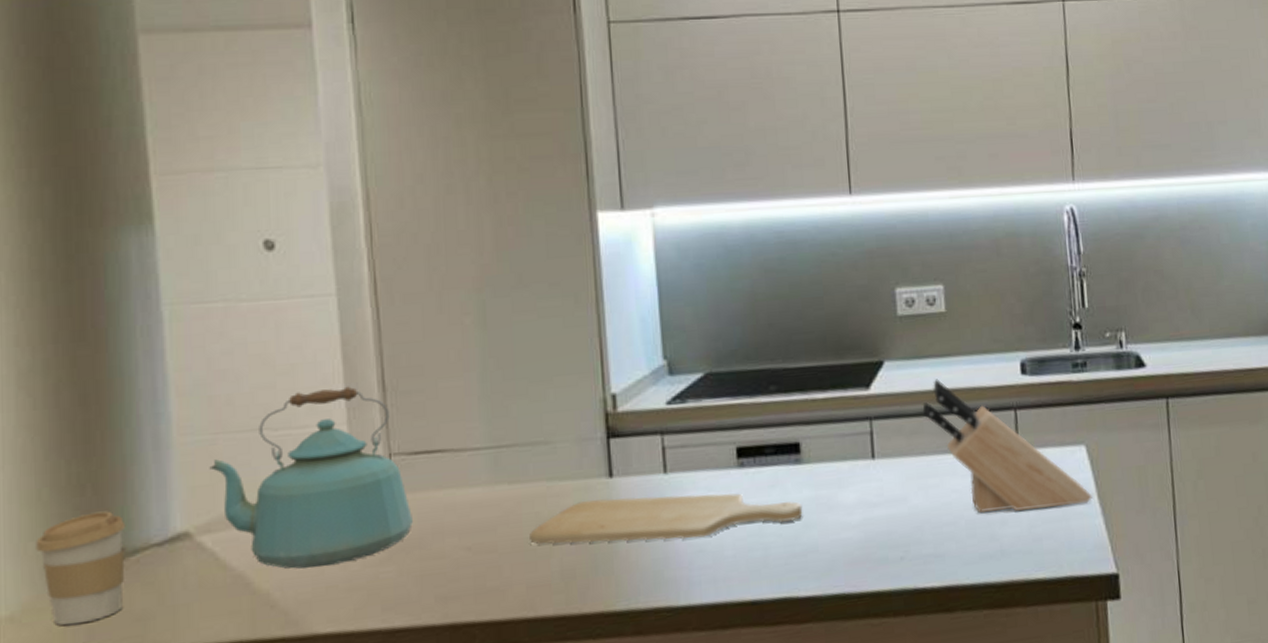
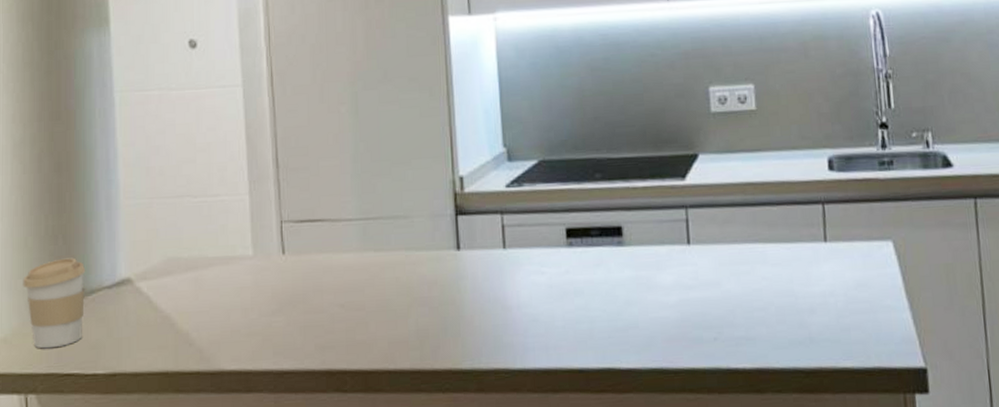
kettle: present [209,386,413,569] -> none [146,162,298,314]
chopping board: present [530,493,803,544] -> none [391,269,625,309]
knife block: present [922,379,1092,513] -> none [734,172,900,301]

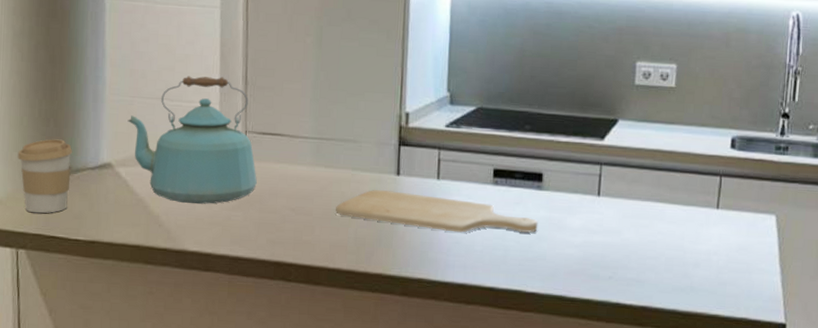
kettle: none [146,162,298,314] -> present [127,76,257,205]
chopping board: none [391,269,625,309] -> present [336,190,538,233]

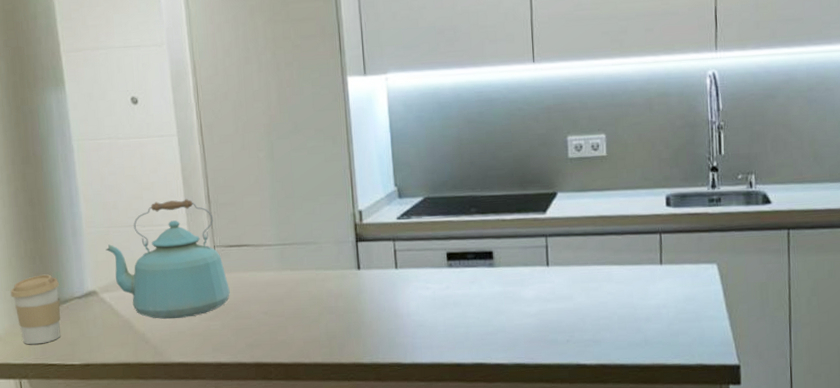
chopping board: present [336,190,538,233] -> none [305,284,495,317]

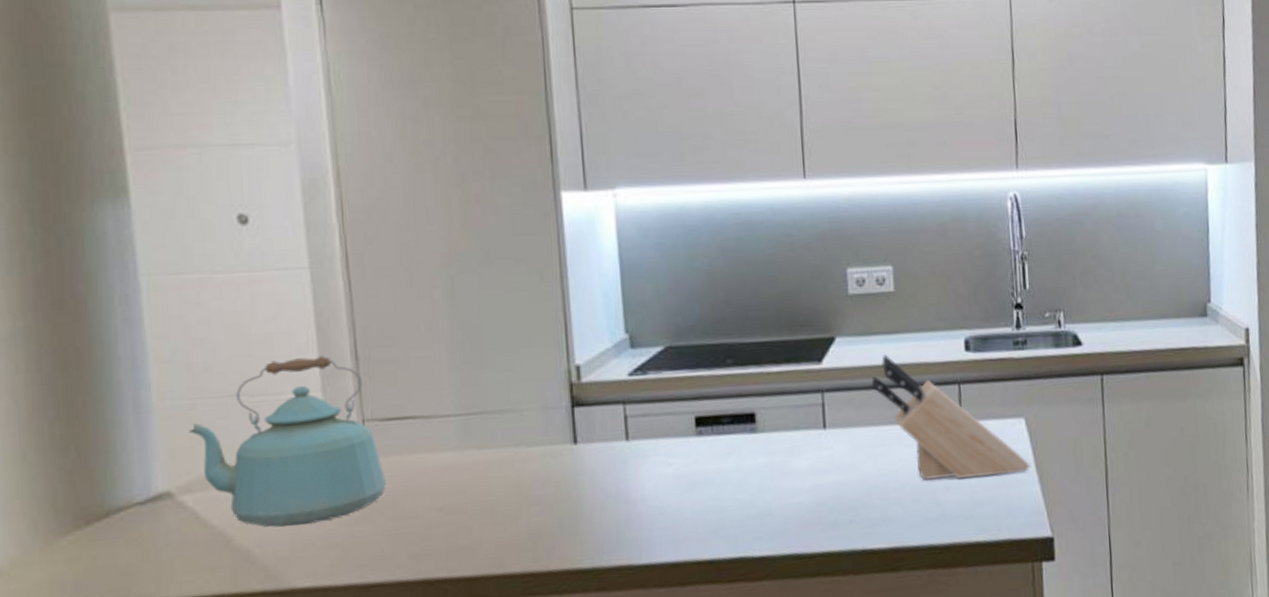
coffee cup: present [10,274,61,345] -> none [21,471,110,579]
knife block: none [586,207,721,312] -> present [871,354,1030,480]

